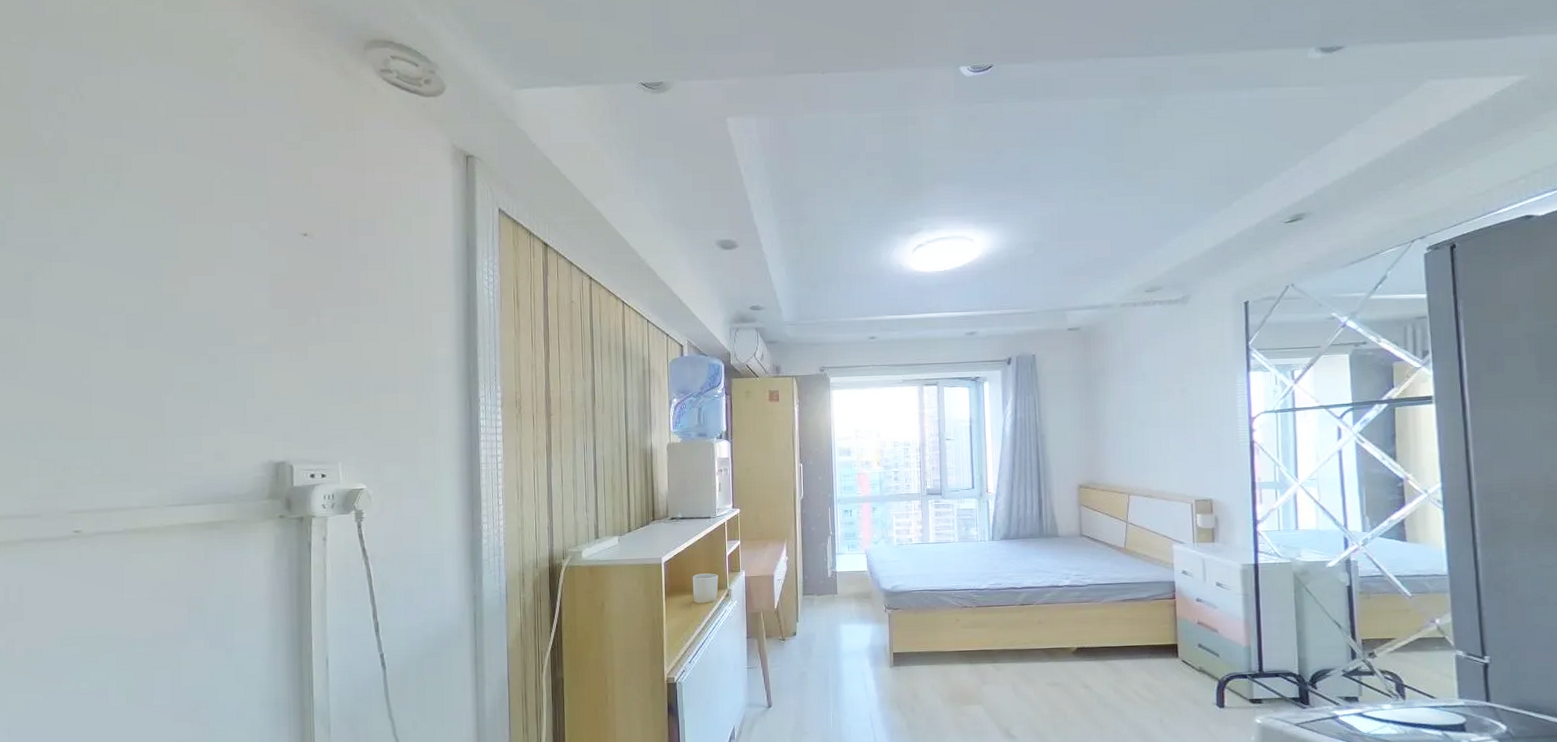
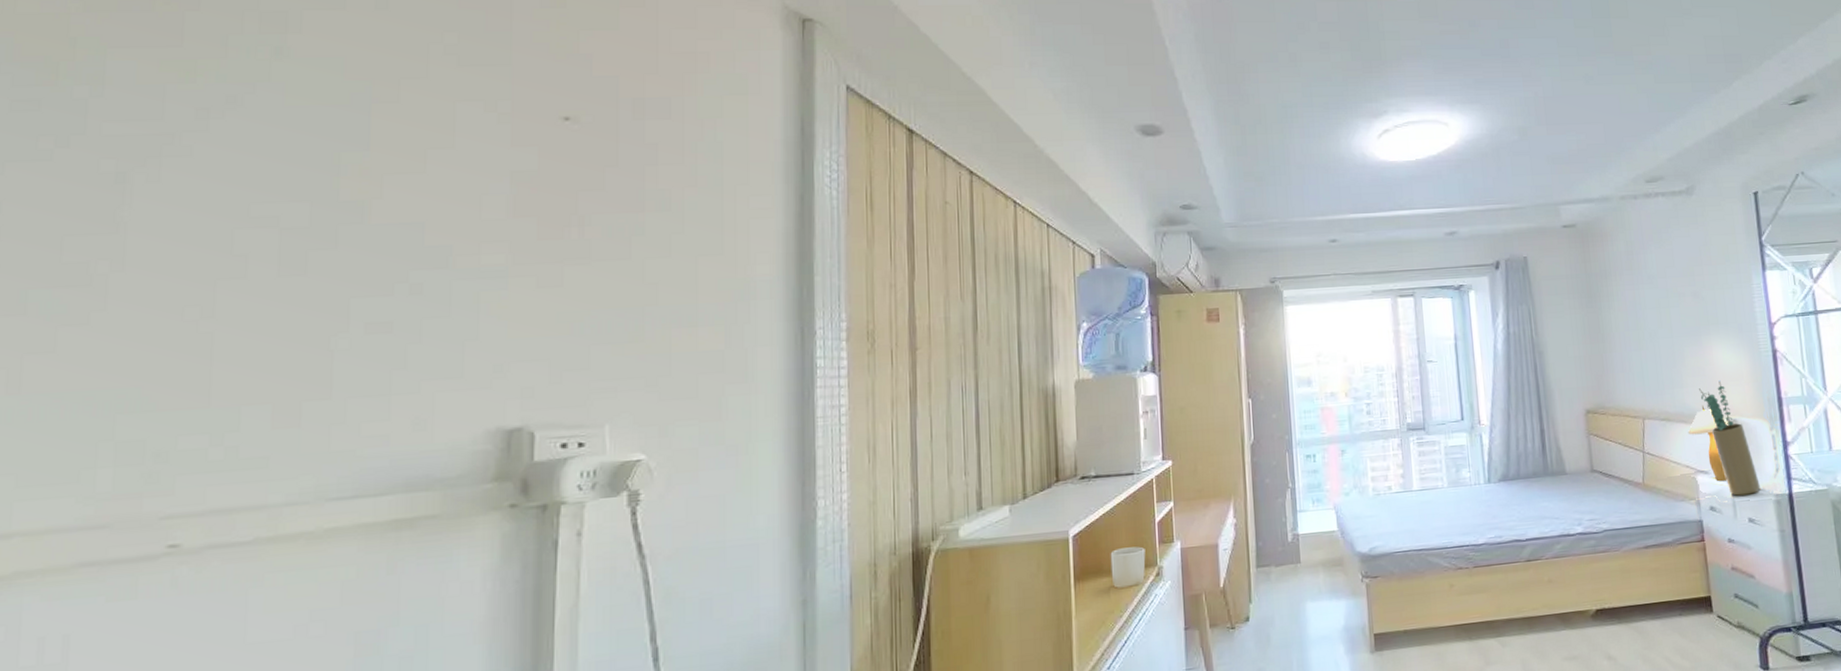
table lamp: none [1167,485,1205,551] -> present [1687,405,1729,482]
vase: none [1179,466,1229,564] -> present [1698,381,1761,497]

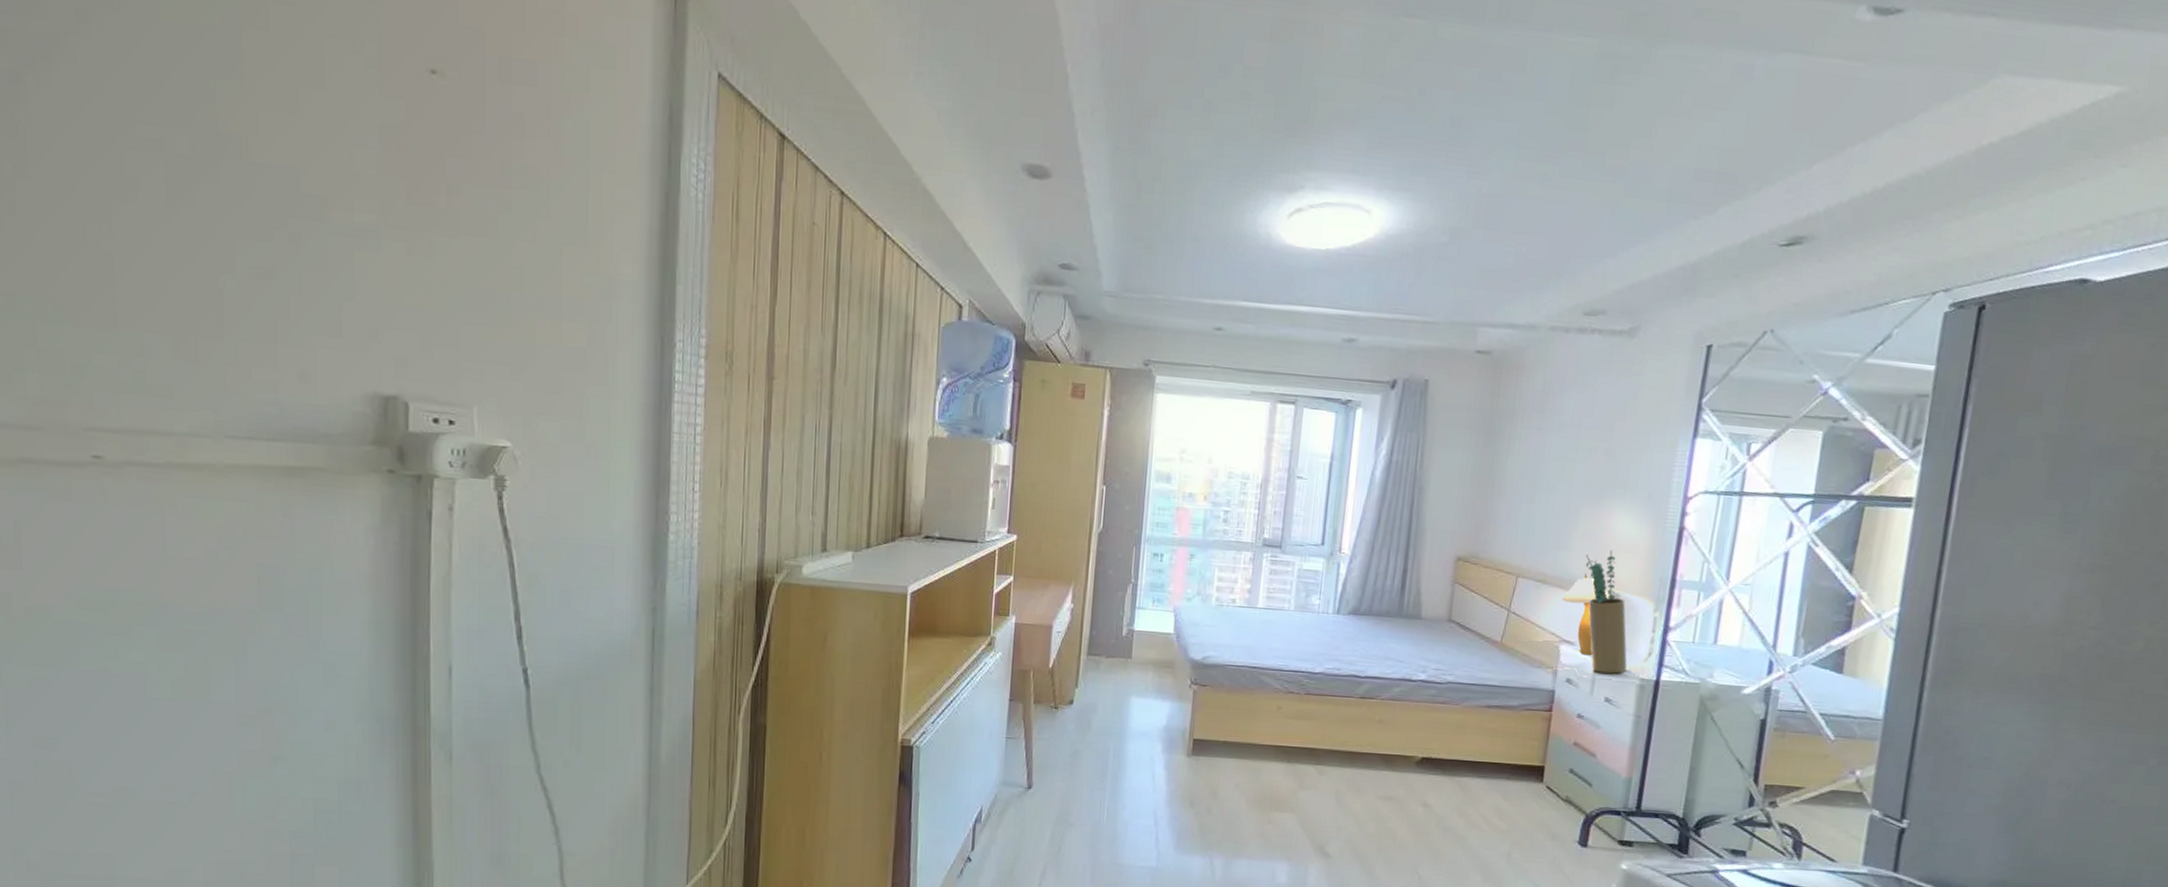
mug: present [1110,546,1146,589] -> none [944,612,980,653]

